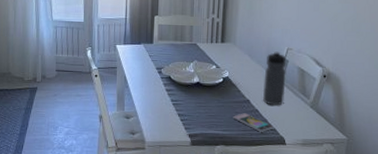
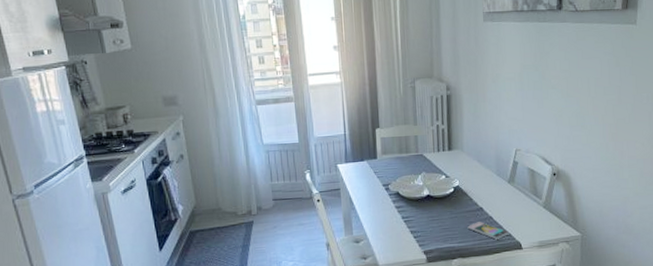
water bottle: present [262,51,286,106] -> none [494,153,518,211]

